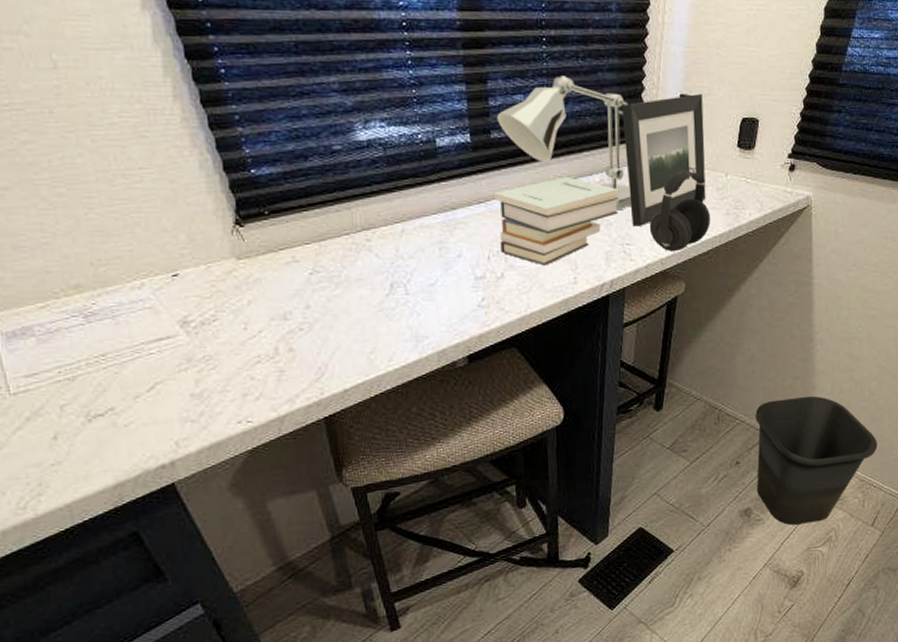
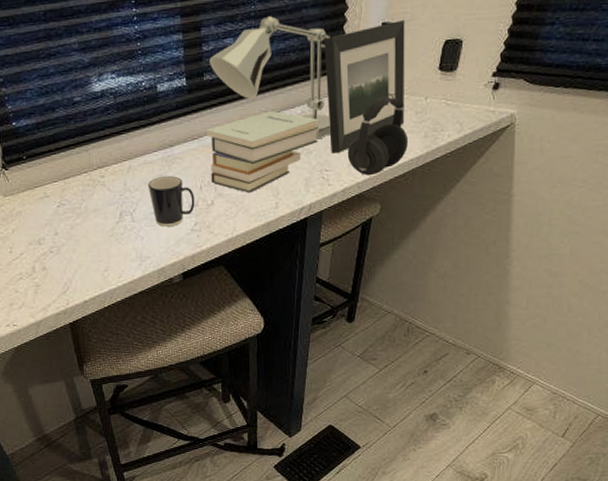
mug: none [425,242,482,301] -> present [147,175,195,227]
waste bin: present [755,395,878,525] -> none [444,310,574,431]

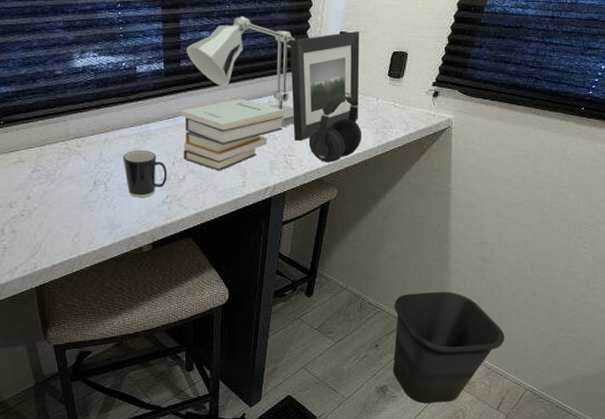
waste bin: none [444,310,574,431] -> present [393,291,505,403]

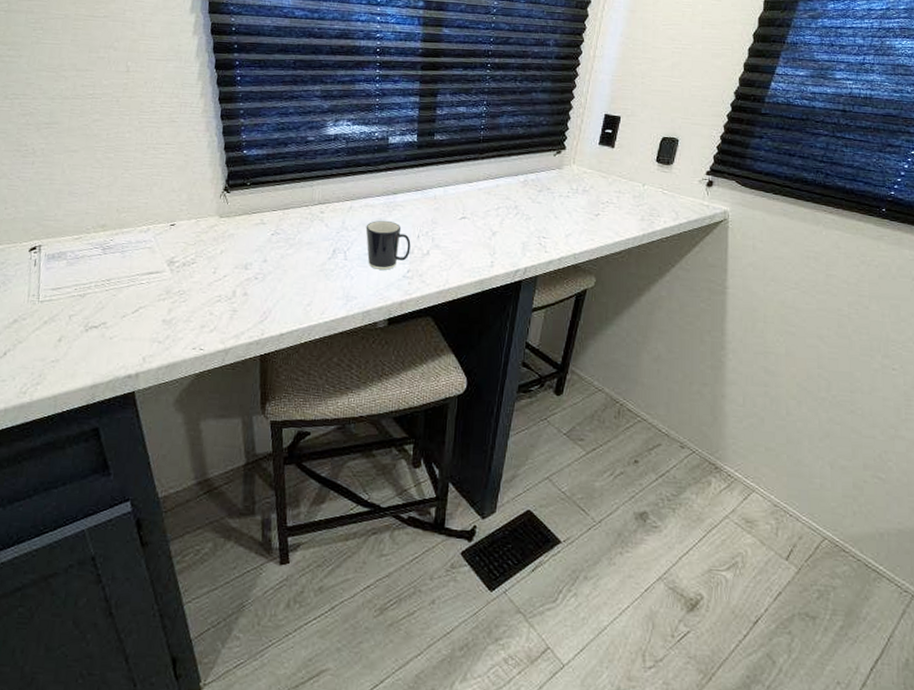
books: present [179,98,284,171] -> none [429,175,541,248]
desk lamp: present [186,16,295,126] -> none [441,94,556,207]
picture frame: present [289,30,360,141] -> none [549,114,626,223]
headphones: present [308,92,362,163] -> none [565,175,626,249]
waste bin: present [393,291,505,403] -> none [656,403,795,542]

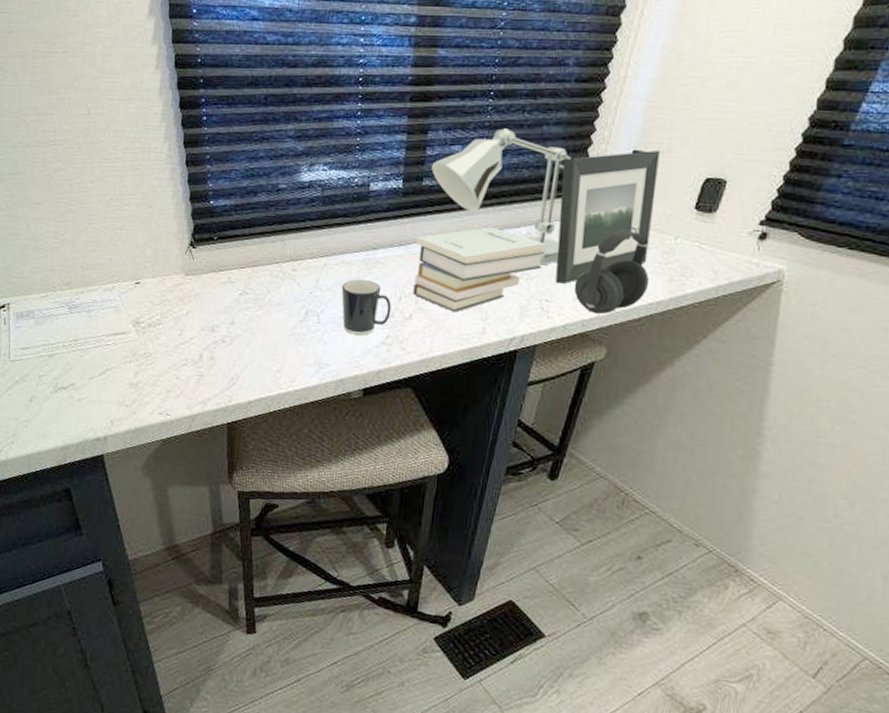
books: none [429,175,541,248] -> present [413,226,547,312]
desk lamp: none [441,94,556,207] -> present [431,128,571,264]
picture frame: none [549,114,626,223] -> present [555,149,660,284]
headphones: none [565,175,626,249] -> present [573,226,650,315]

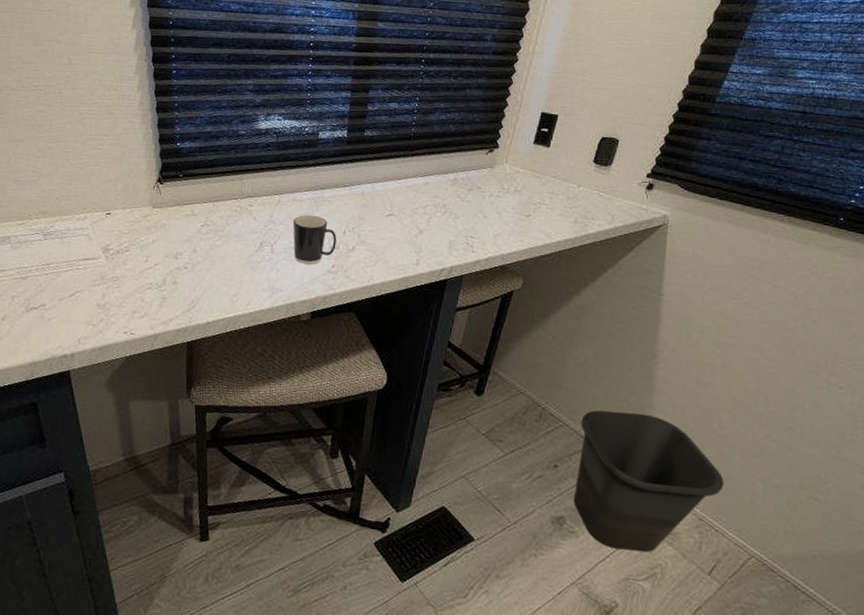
books: present [413,226,547,312] -> none [356,172,471,246]
desk lamp: present [431,128,571,264] -> none [372,90,490,206]
picture frame: present [555,149,660,284] -> none [478,112,564,223]
headphones: present [573,226,650,315] -> none [494,175,558,250]
waste bin: none [659,495,837,653] -> present [574,410,724,553]

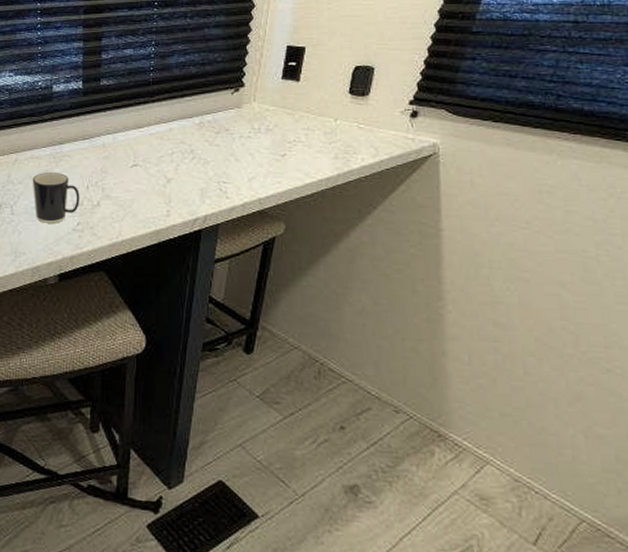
waste bin: present [574,410,724,553] -> none [366,361,539,522]

